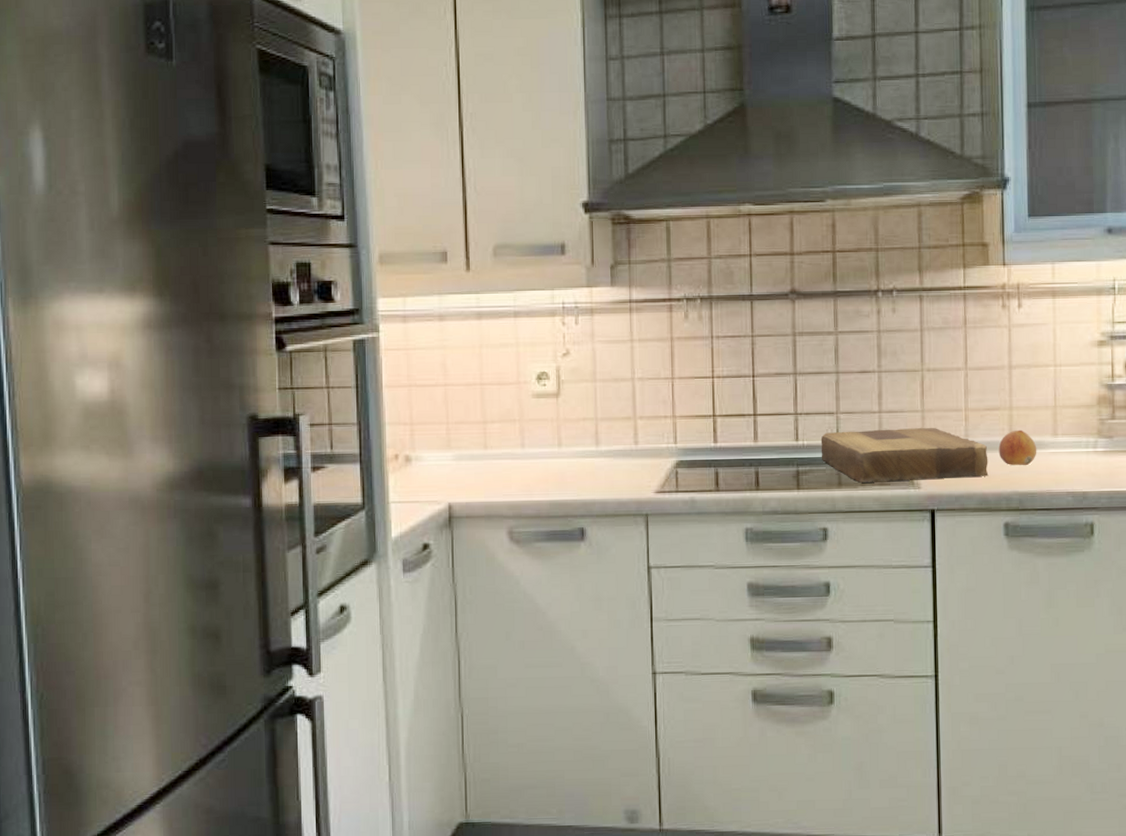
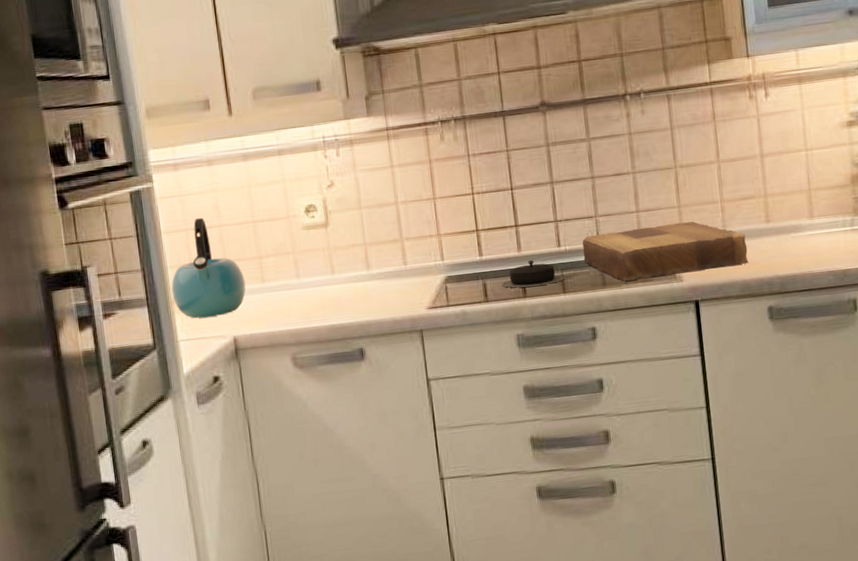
kettle: none [387,374,467,480] -> present [171,217,246,319]
cooking pot: none [735,451,799,479] -> present [502,259,564,288]
fruit: present [998,429,1037,466] -> none [756,215,795,251]

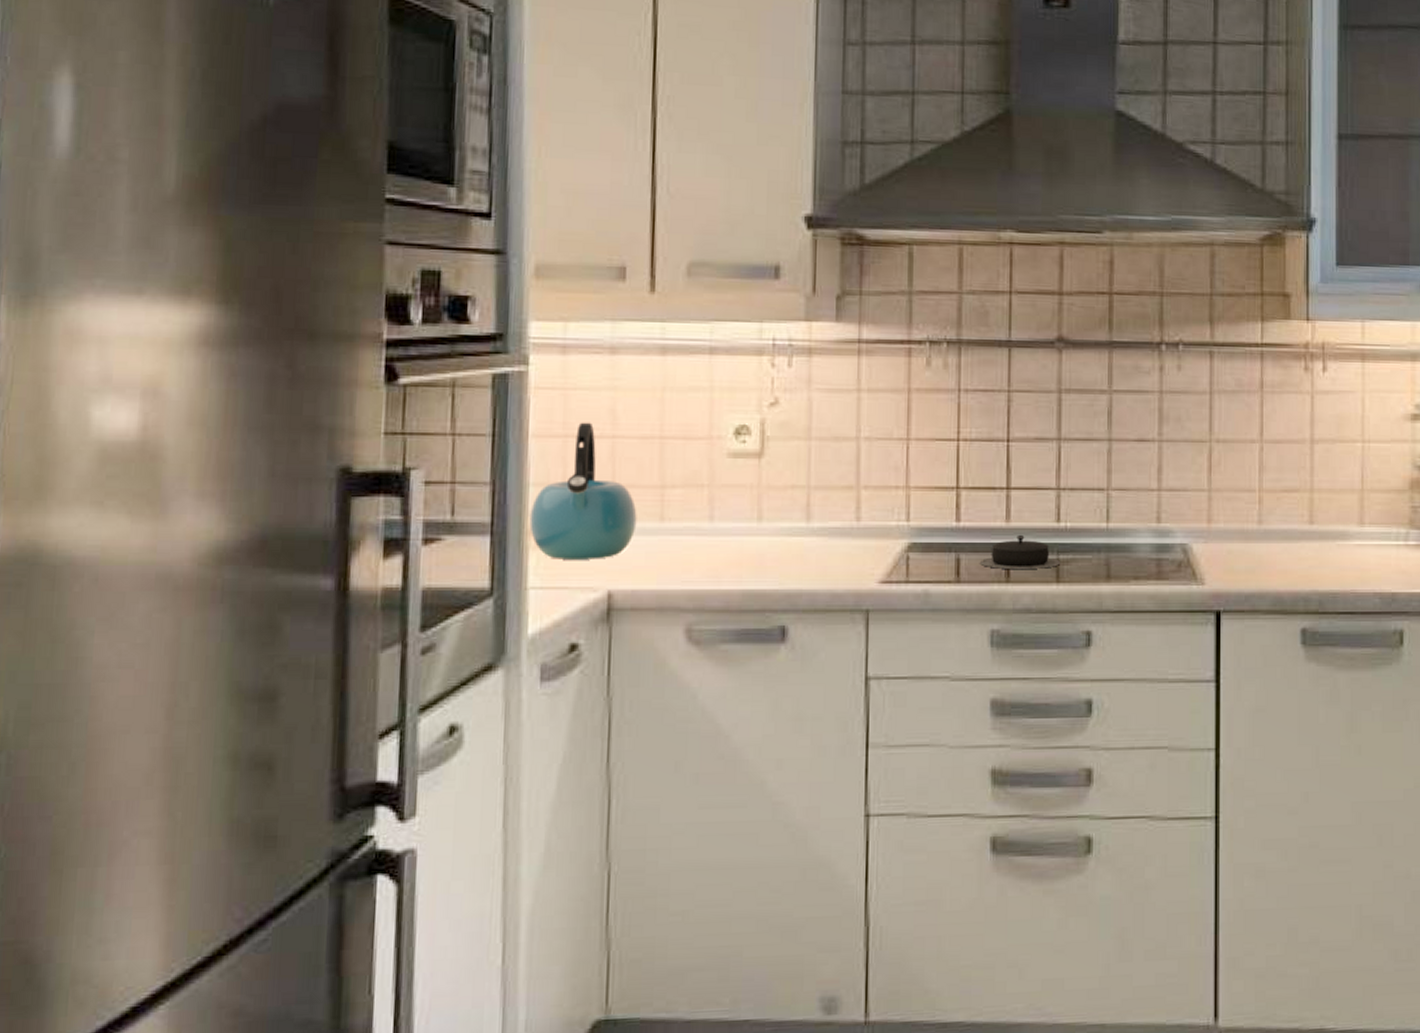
cutting board: present [582,221,749,281] -> none [1087,510,1285,576]

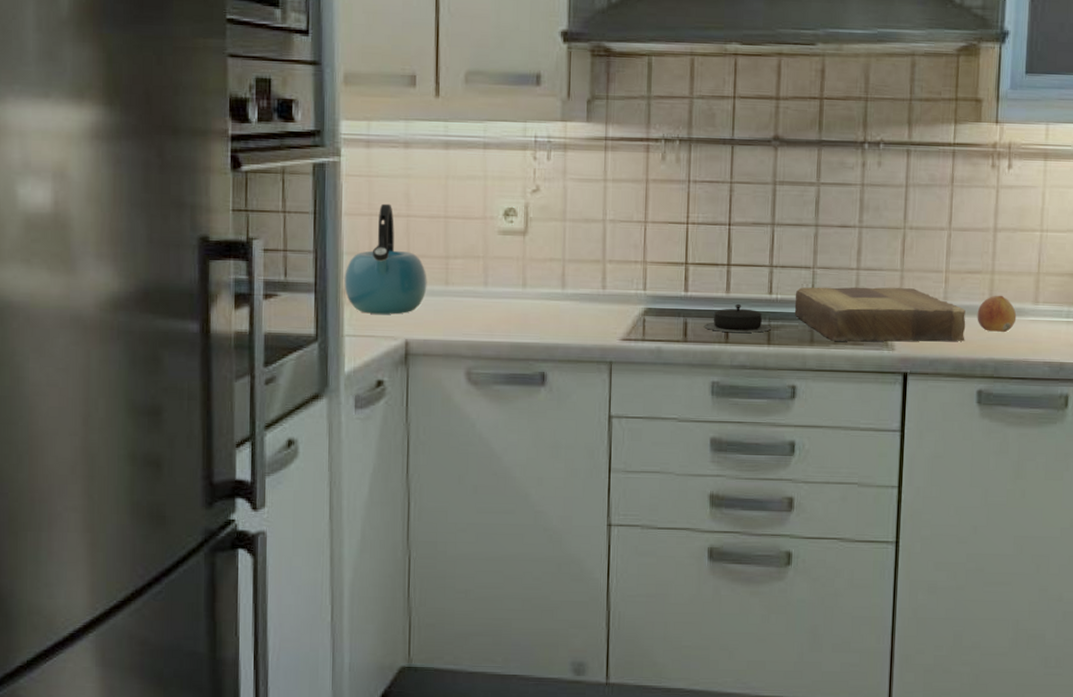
cutting board: none [1087,510,1285,576] -> present [794,287,966,342]
fruit: none [1296,516,1341,560] -> present [977,295,1017,333]

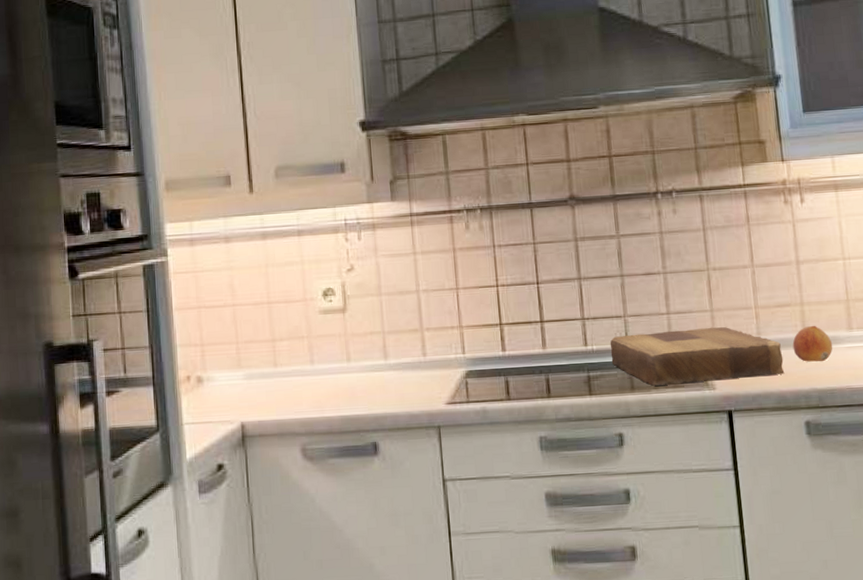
kettle: present [344,203,427,315] -> none [179,295,257,401]
cooking pot: present [704,303,771,333] -> none [525,358,591,387]

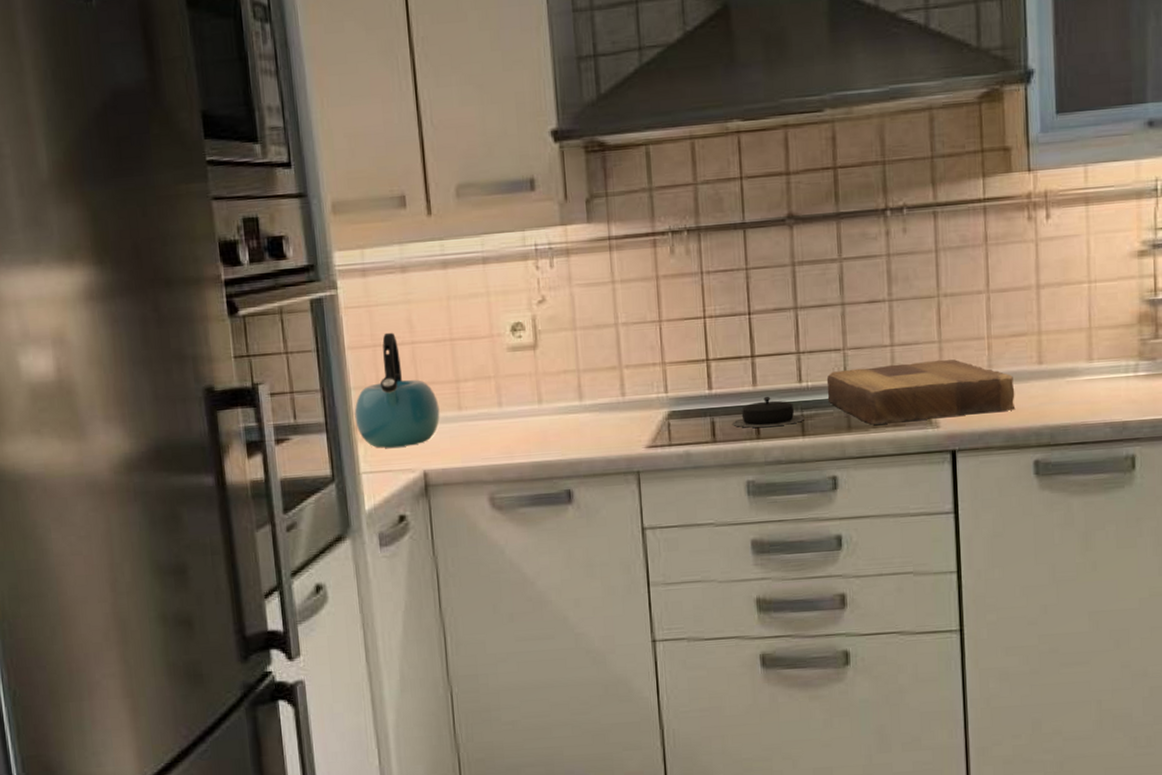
kettle: none [179,295,257,401] -> present [354,332,440,448]
cooking pot: none [525,358,591,387] -> present [733,396,804,428]
fruit: present [792,325,833,362] -> none [1026,356,1070,397]

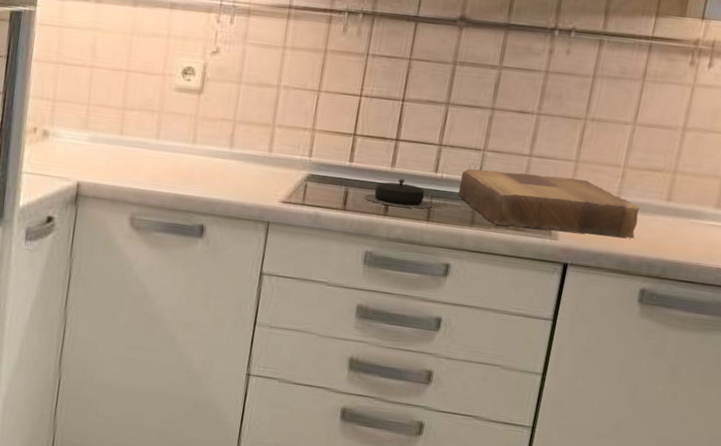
kettle: present [354,332,440,448] -> none [27,53,104,158]

